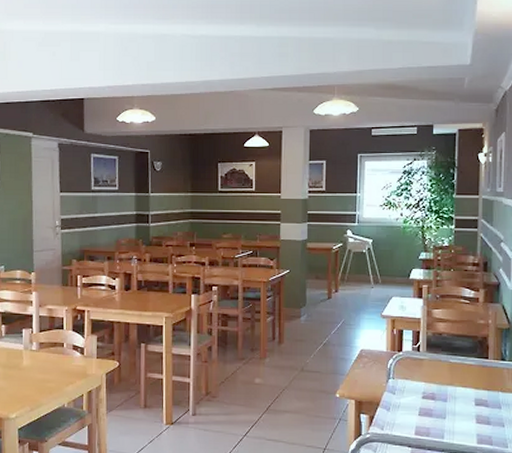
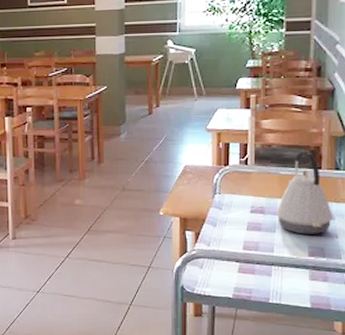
kettle: none [446,339,499,422] -> present [276,149,333,234]

